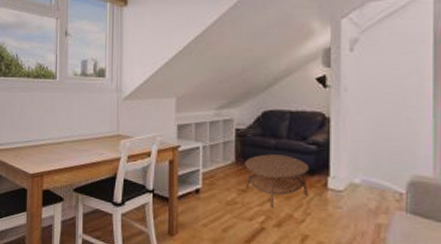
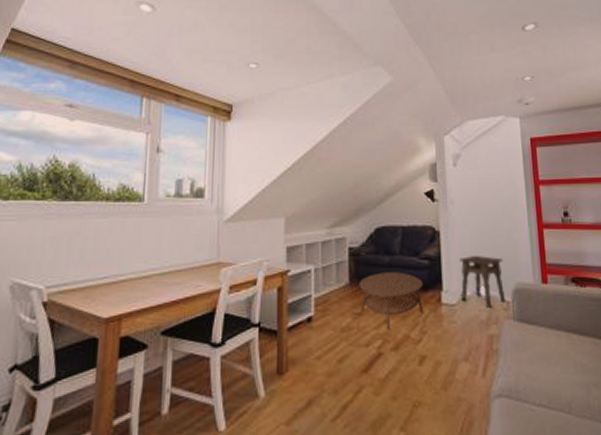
side table: none [349,145,400,197] -> present [459,256,506,308]

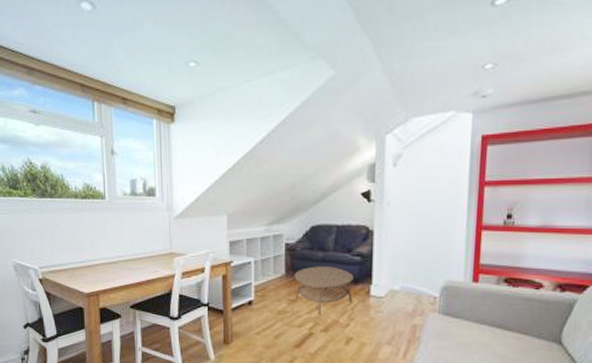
side table: present [459,256,506,308] -> none [390,255,436,301]

